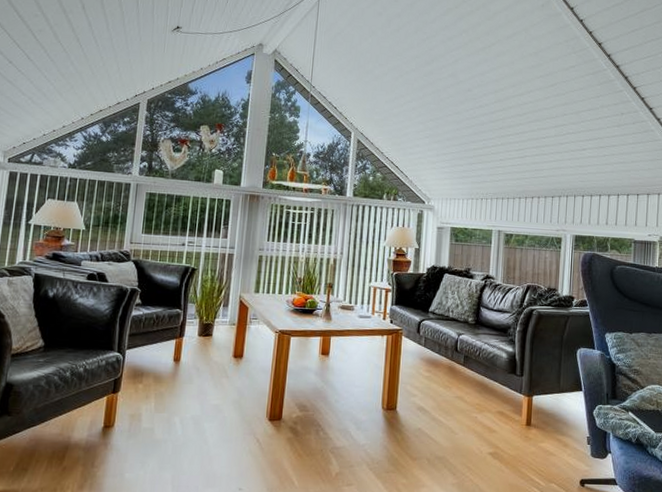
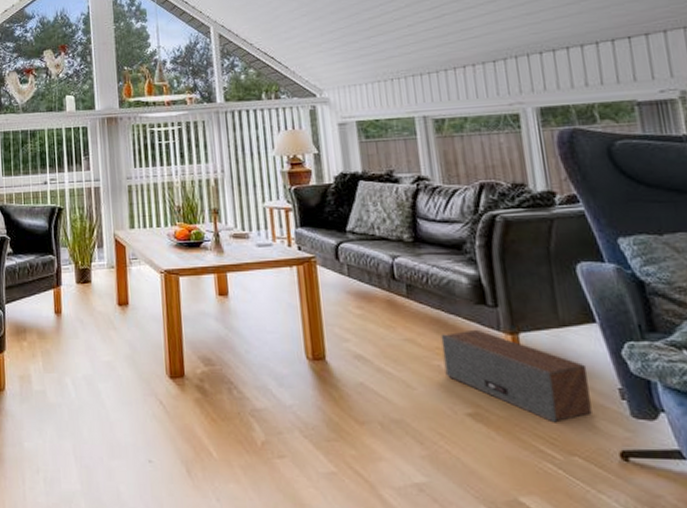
speaker: none [480,391,571,460] -> present [441,329,592,423]

